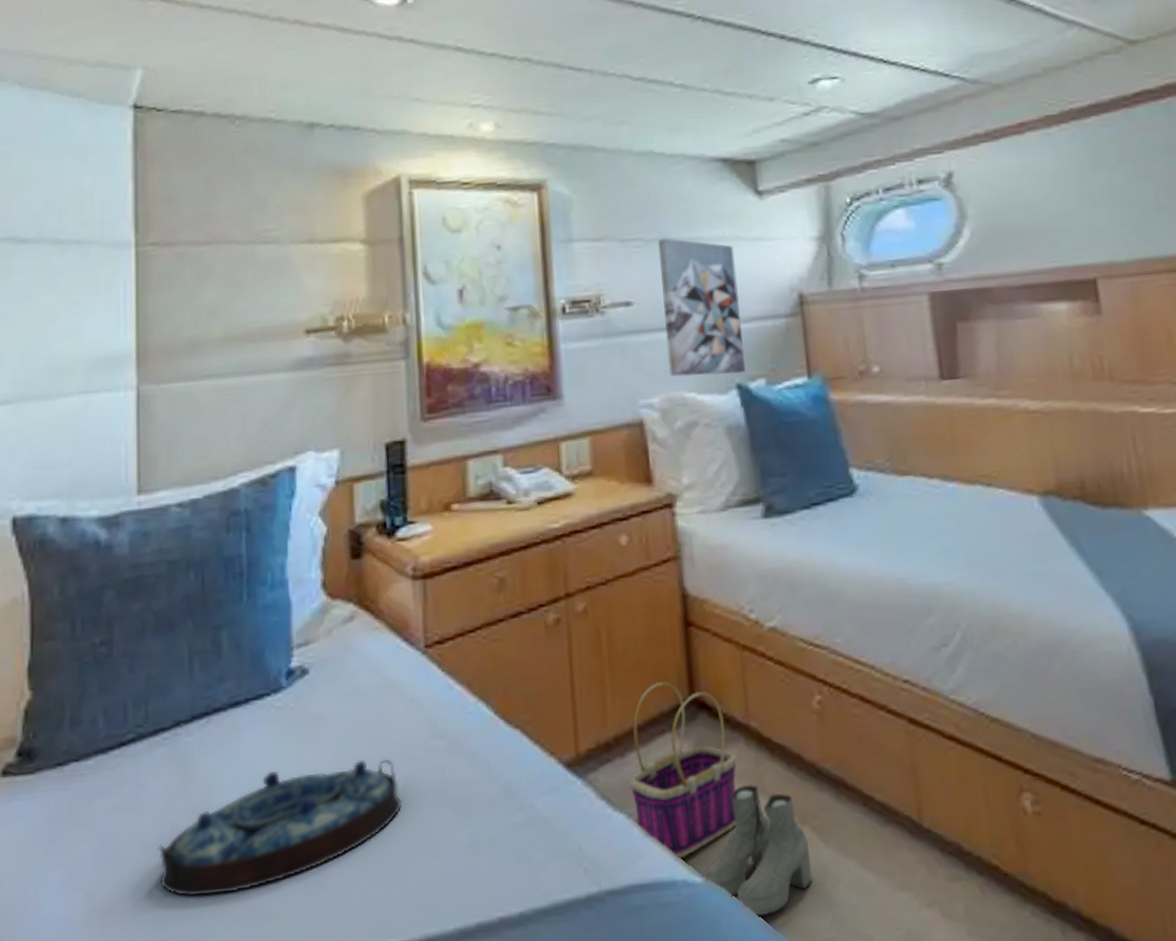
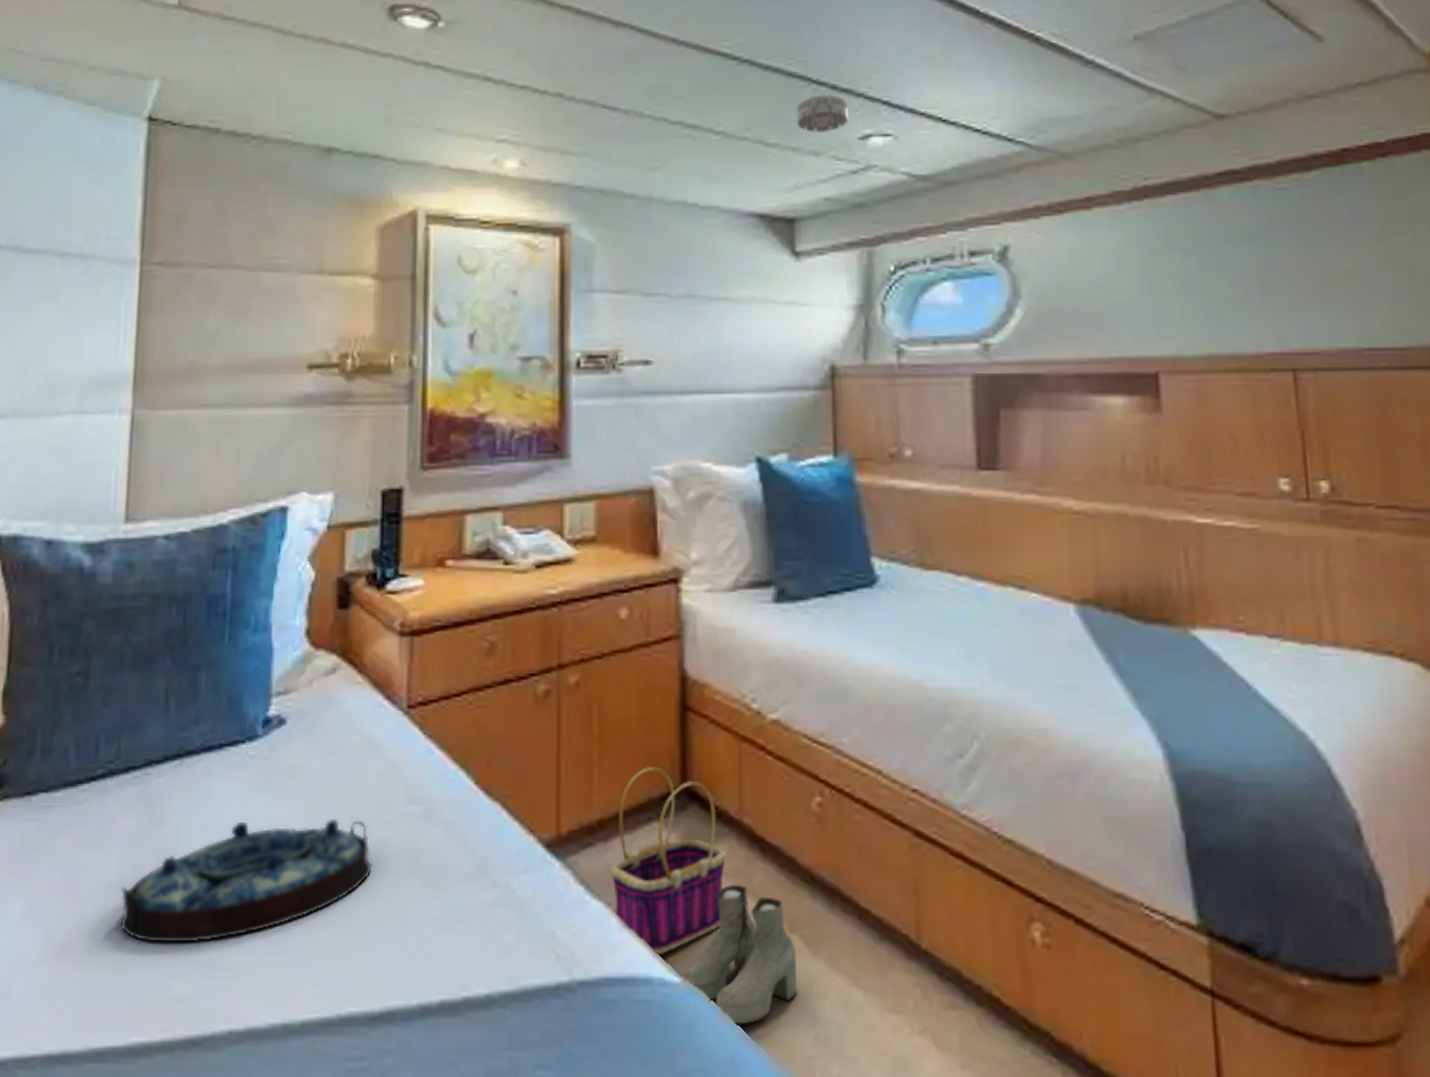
wall art: present [657,238,745,377] -> none [683,295,767,446]
smoke detector: none [749,44,798,80] -> present [796,94,848,133]

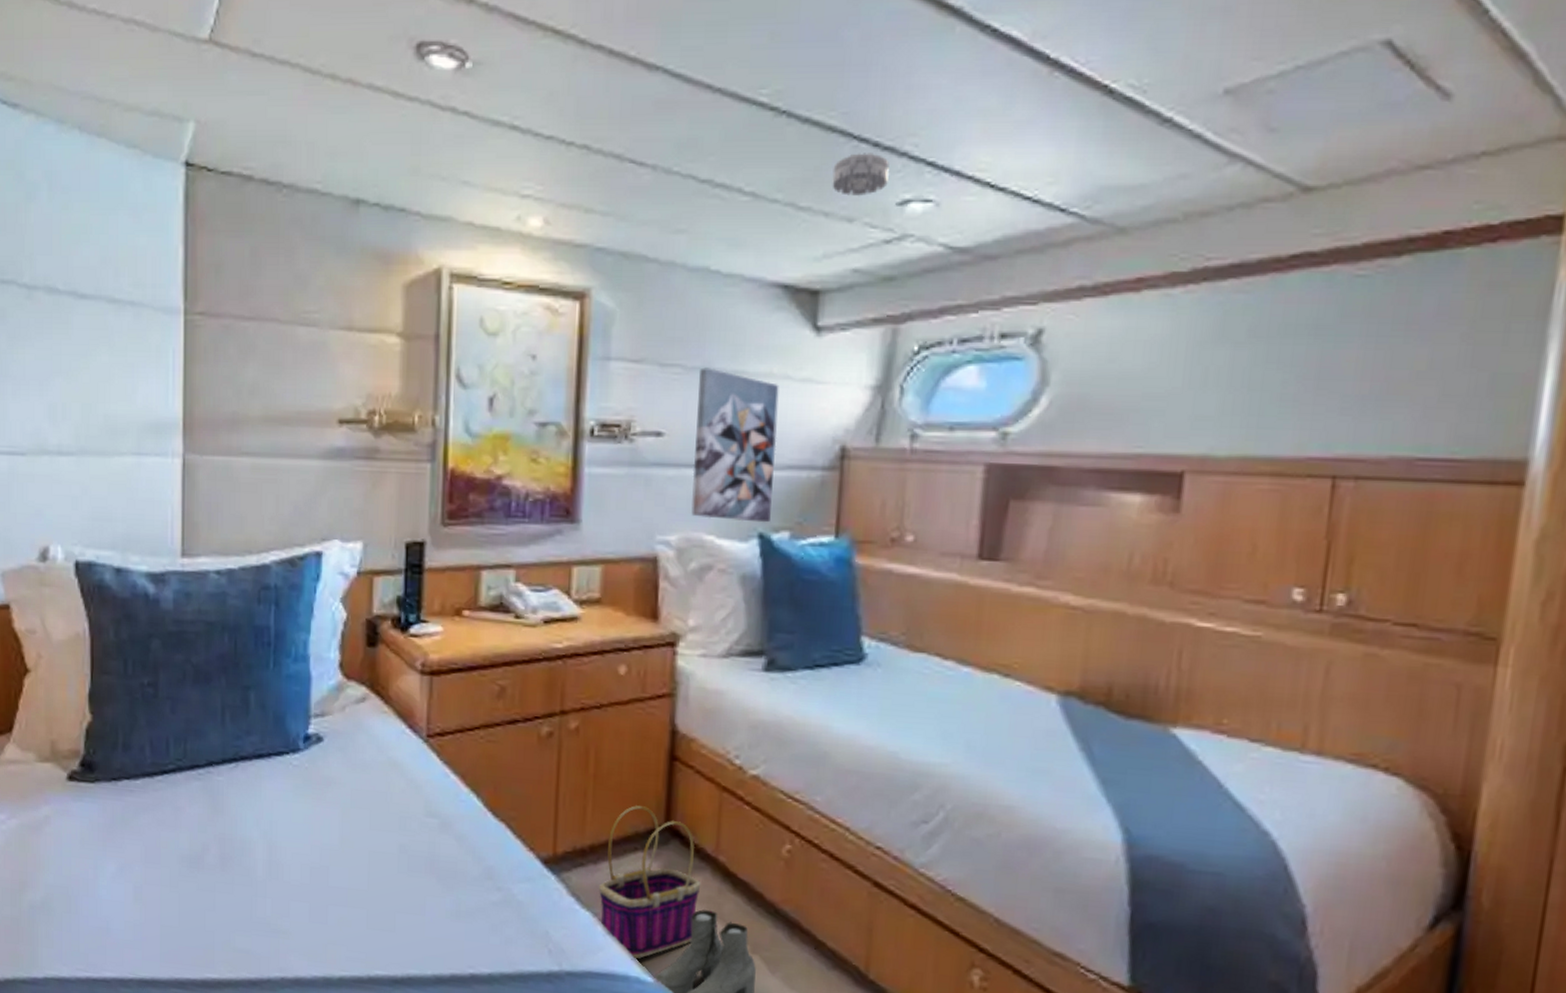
serving tray: present [119,818,373,943] -> none [192,818,396,909]
wall art: none [683,295,767,446] -> present [691,367,779,523]

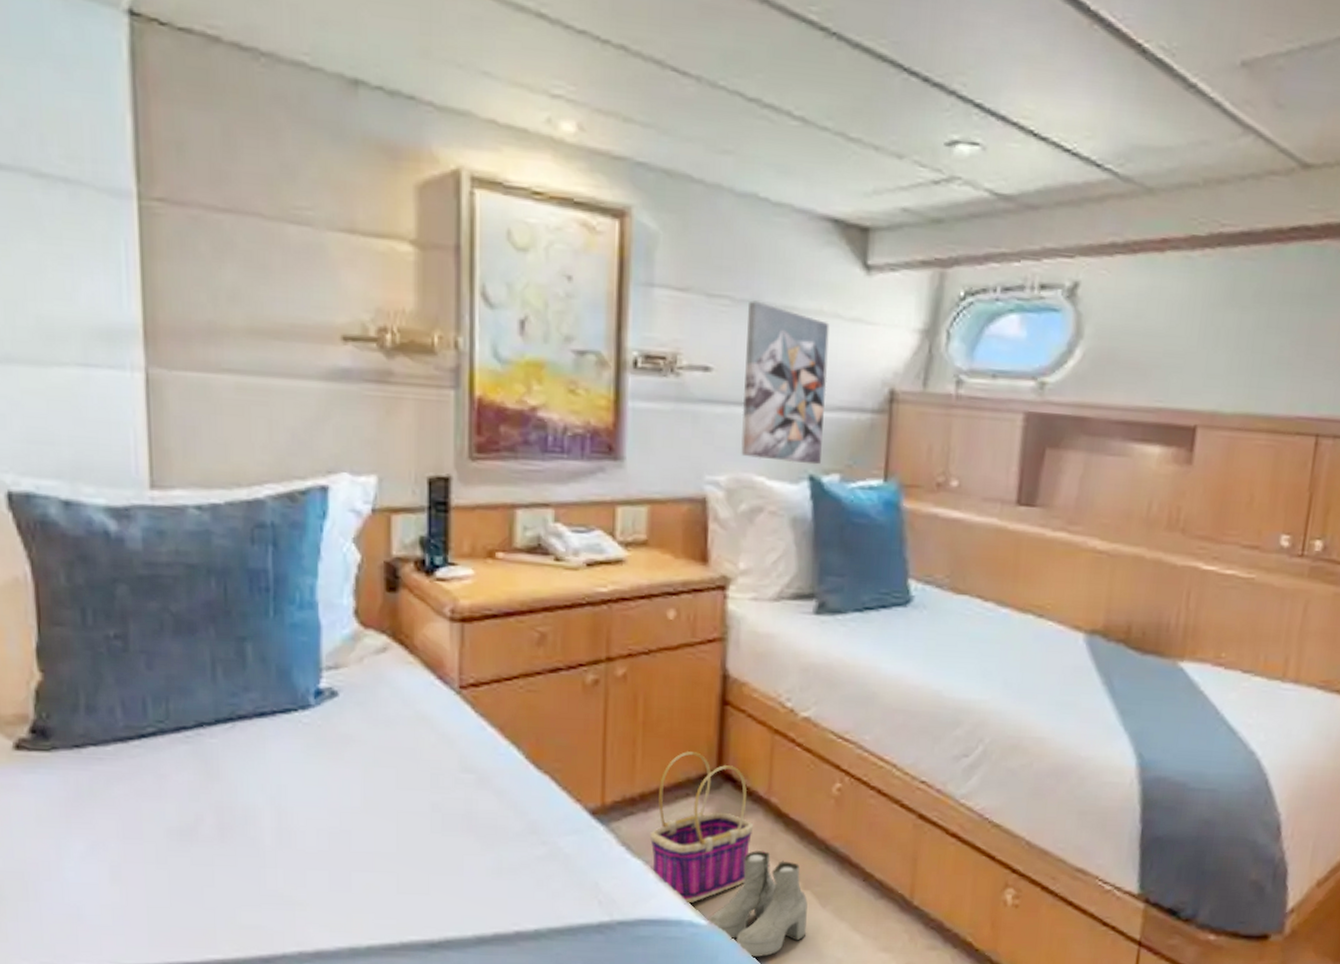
smoke detector: present [832,153,889,197] -> none [882,86,939,133]

